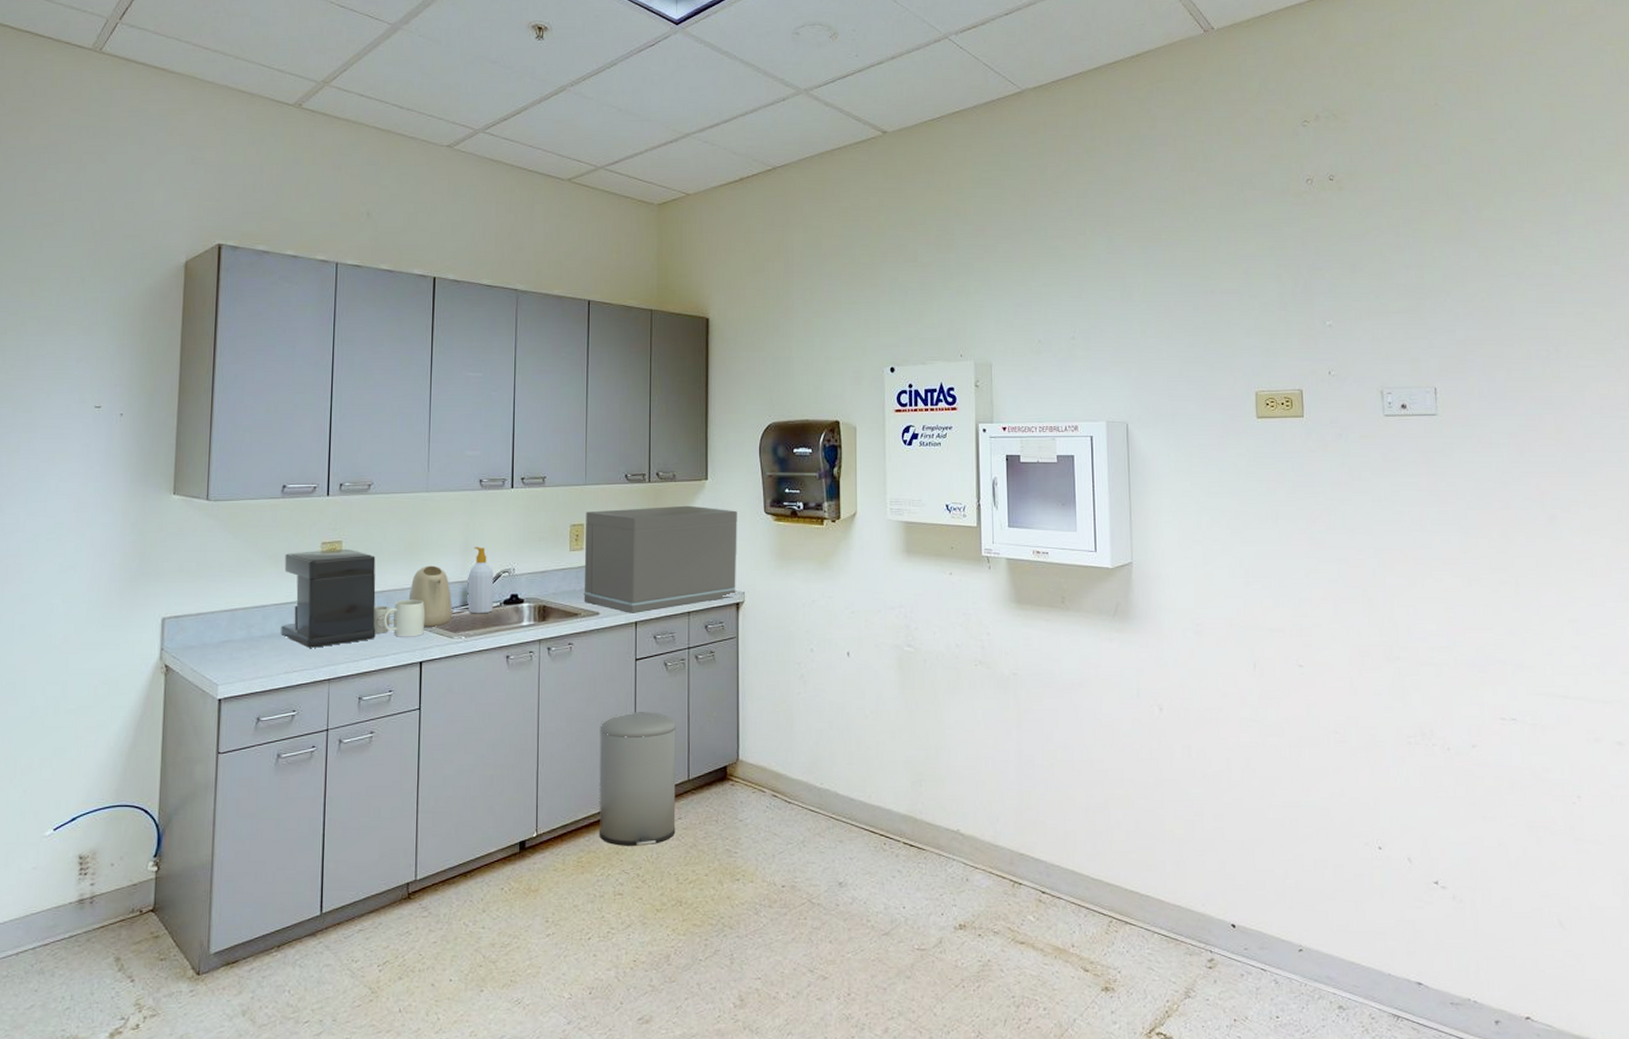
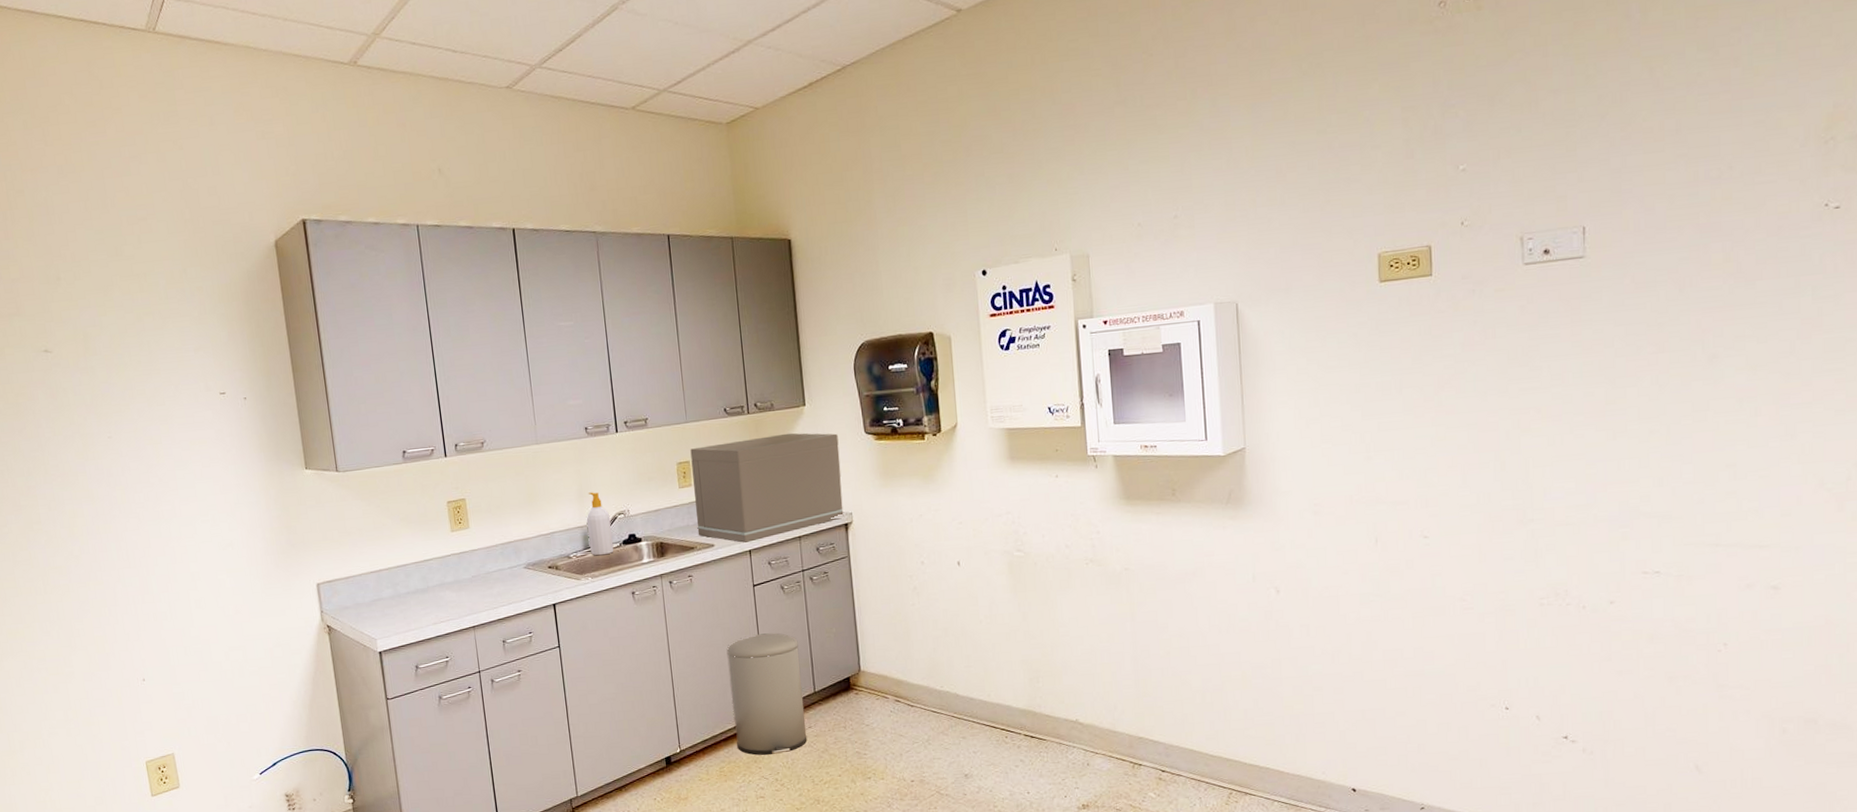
coffee maker: present [281,549,376,648] -> none [416,505,510,600]
mug: present [373,606,395,634] -> none [504,555,525,582]
mug: present [382,599,426,637] -> none [513,547,554,583]
kettle: present [408,565,452,627] -> none [534,513,577,572]

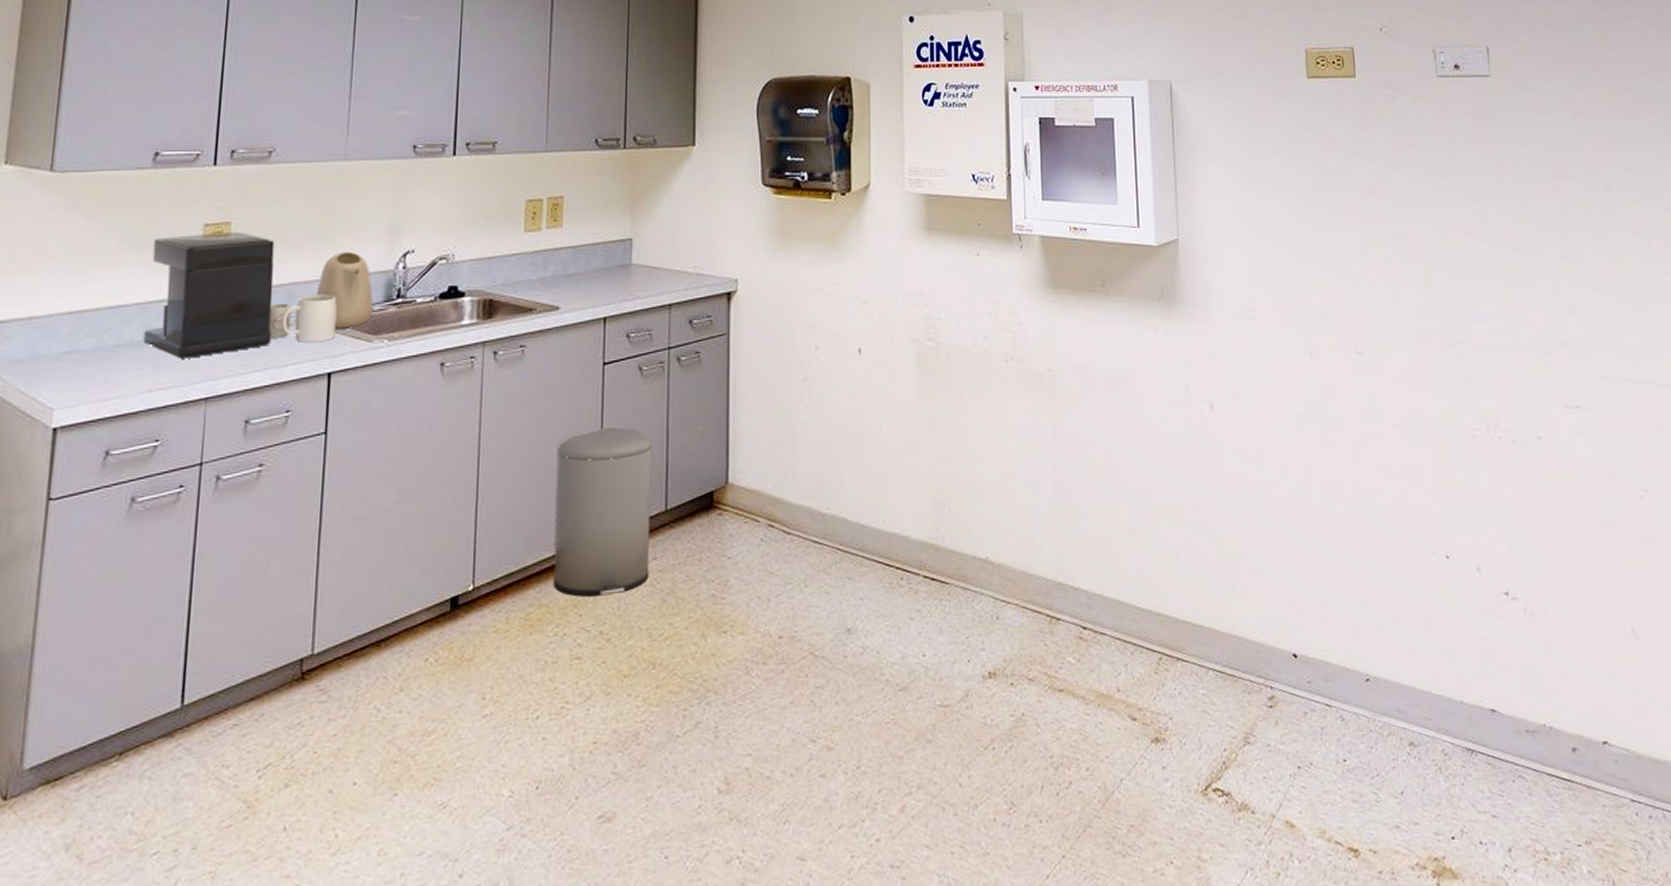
coffee maker: none [416,505,510,600] -> present [143,232,275,359]
mug: none [504,555,525,582] -> present [268,303,298,338]
mug: none [513,547,554,583] -> present [281,294,338,342]
kettle: none [534,513,577,572] -> present [316,251,373,329]
soap bottle: present [587,492,614,556] -> none [393,228,428,312]
microwave: present [690,433,844,543] -> none [540,176,730,307]

